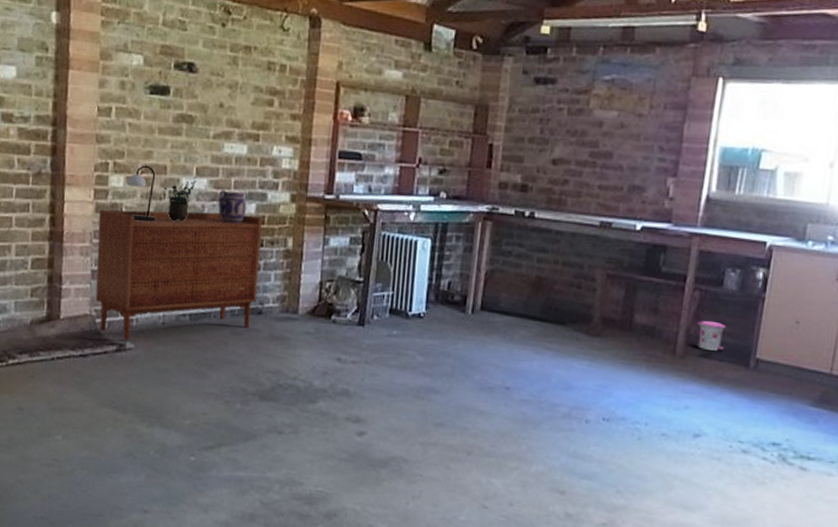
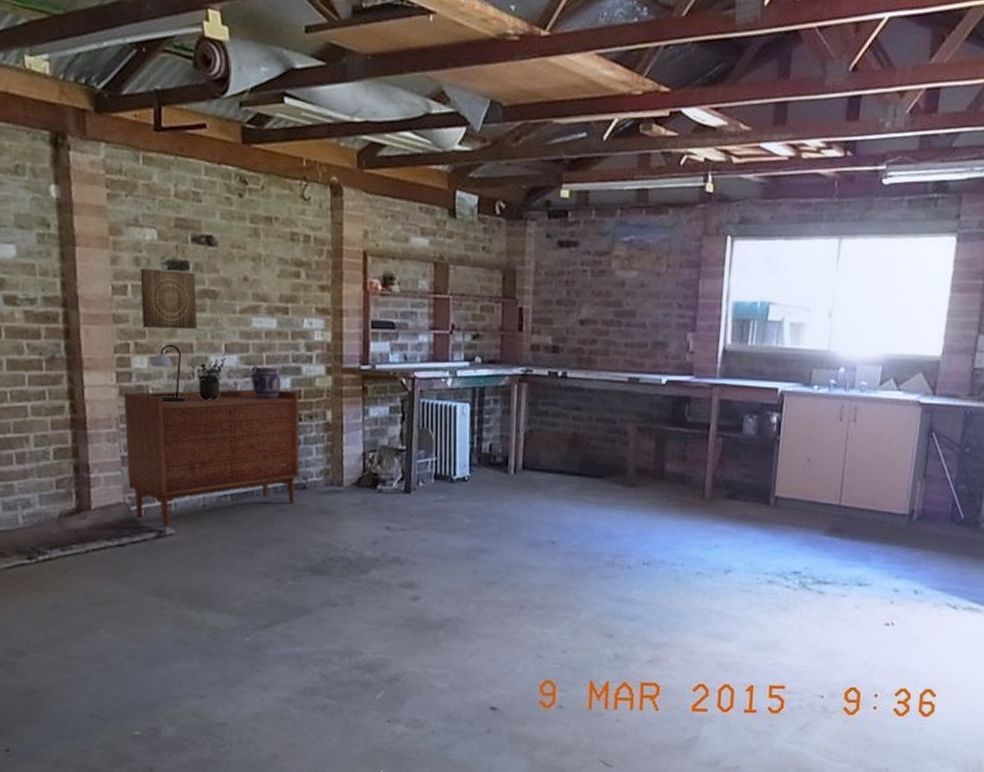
wall art: none [122,91,175,152] -> present [140,268,196,330]
trash can: present [696,320,727,351] -> none [722,464,748,492]

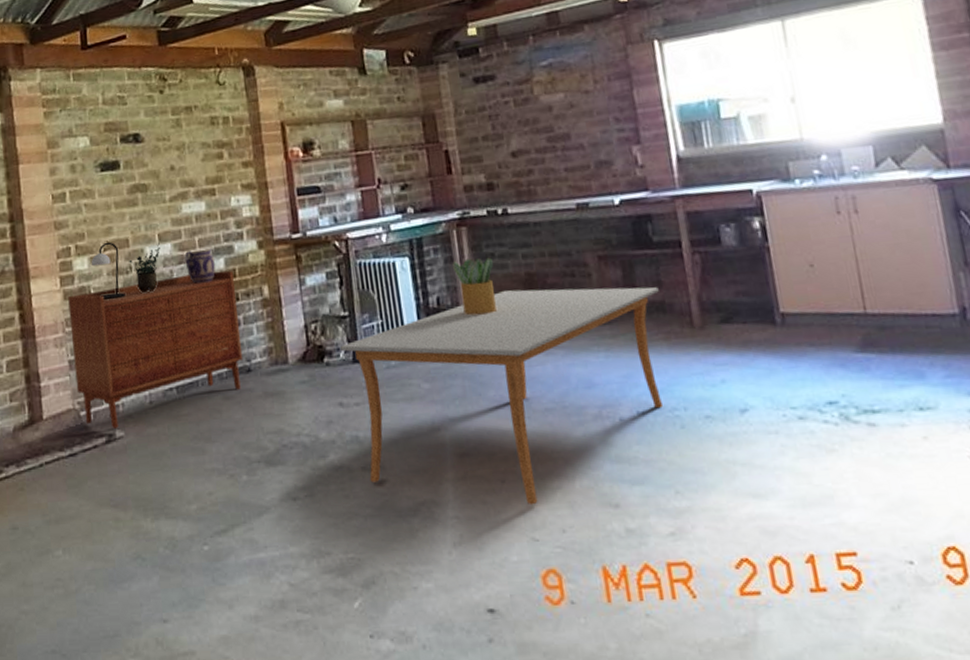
wall art: present [140,268,196,330] -> none [76,170,131,230]
dining table: none [393,447,683,629] -> present [339,287,662,505]
potted plant: none [509,412,547,465] -> present [453,257,497,316]

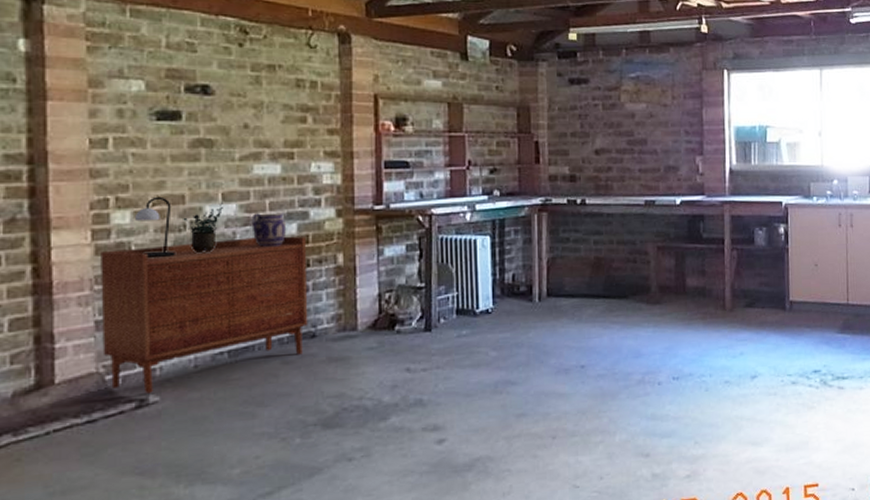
dining table: present [339,287,662,505] -> none [412,271,702,458]
potted plant: present [453,257,497,316] -> none [531,241,568,292]

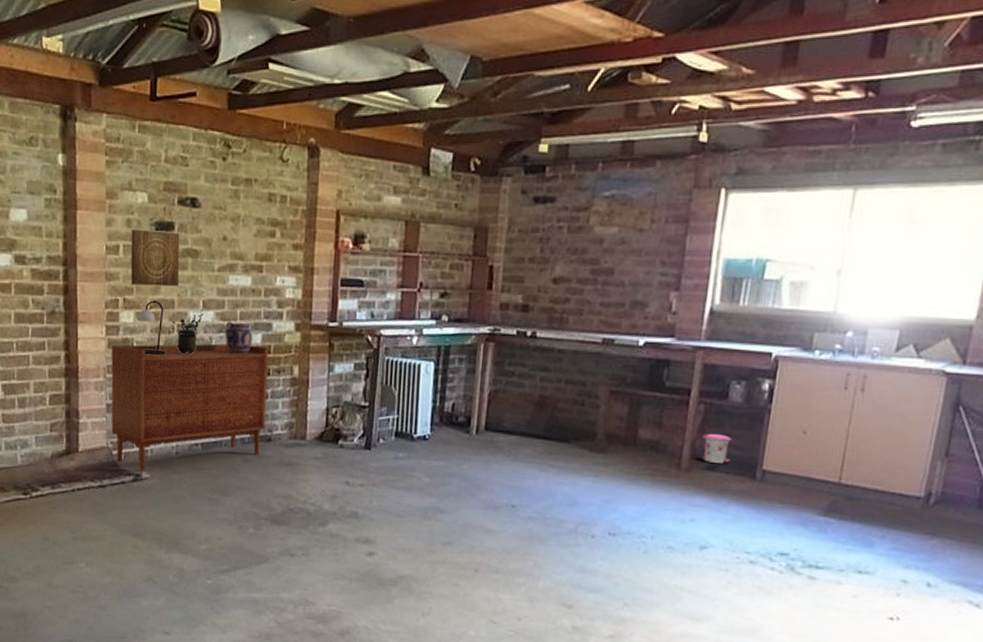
wall art: none [124,119,189,181] -> present [130,229,180,287]
trash can: none [739,274,763,301] -> present [701,433,732,464]

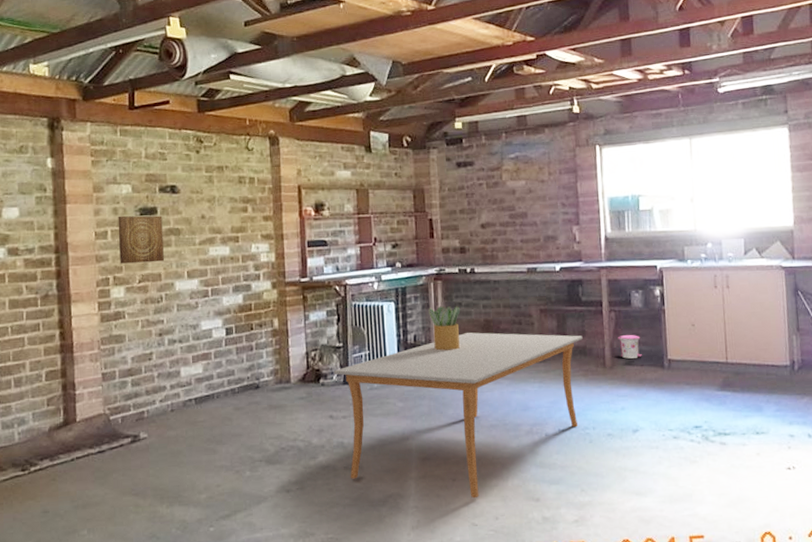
sideboard: present [111,343,268,470] -> none [105,305,253,431]
table lamp: present [137,300,165,356] -> none [127,275,156,325]
potted plant: present [172,309,203,355] -> none [160,278,188,320]
pitcher: present [224,322,253,354] -> none [208,286,235,314]
dining table: none [355,408,658,594] -> present [333,332,583,499]
potted plant: none [473,372,513,426] -> present [429,306,461,351]

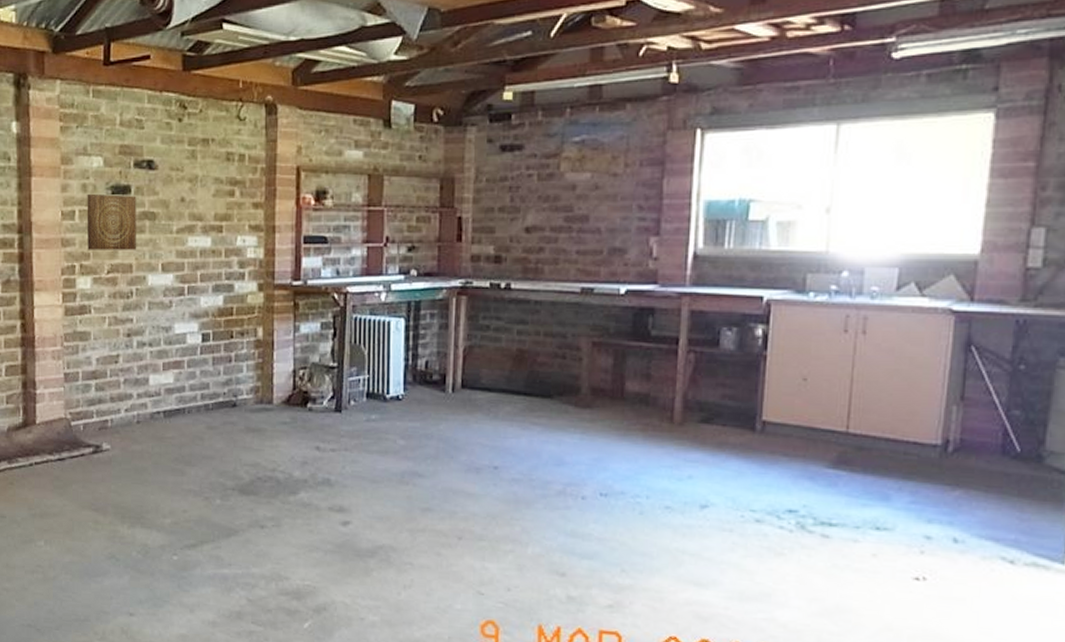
dining table: present [333,332,583,499] -> none [324,363,646,563]
potted plant: present [429,306,461,351] -> none [447,327,488,383]
trash can: present [617,334,642,359] -> none [694,383,727,415]

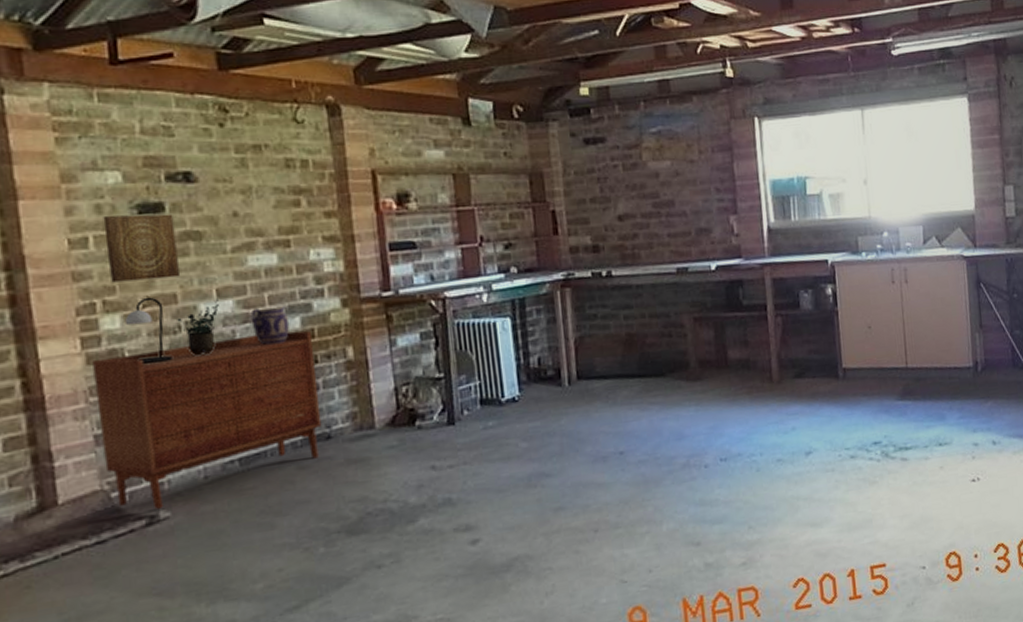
sideboard: none [69,307,231,441] -> present [92,331,322,509]
table lamp: none [95,265,124,322] -> present [125,297,172,365]
potted plant: none [131,272,162,320] -> present [177,298,219,356]
pitcher: none [184,284,215,317] -> present [249,306,290,345]

